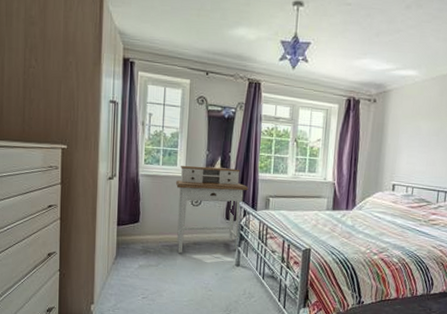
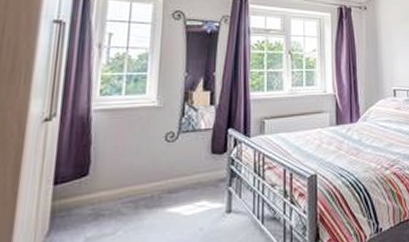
desk: present [175,165,249,253] -> none [143,90,239,209]

